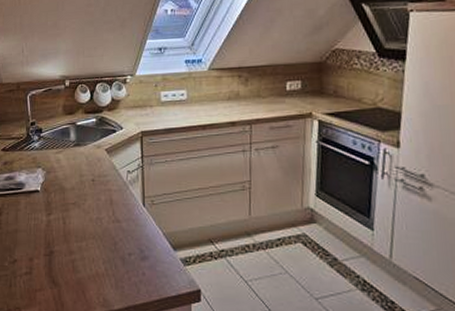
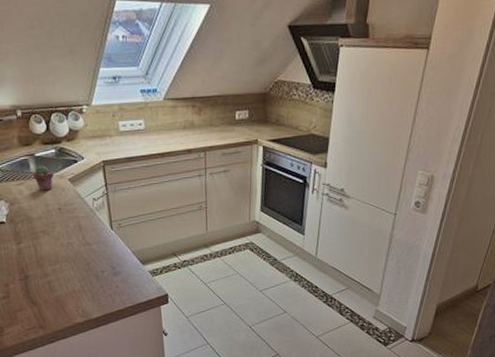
potted succulent: none [72,134,92,160] -> present [33,165,54,191]

